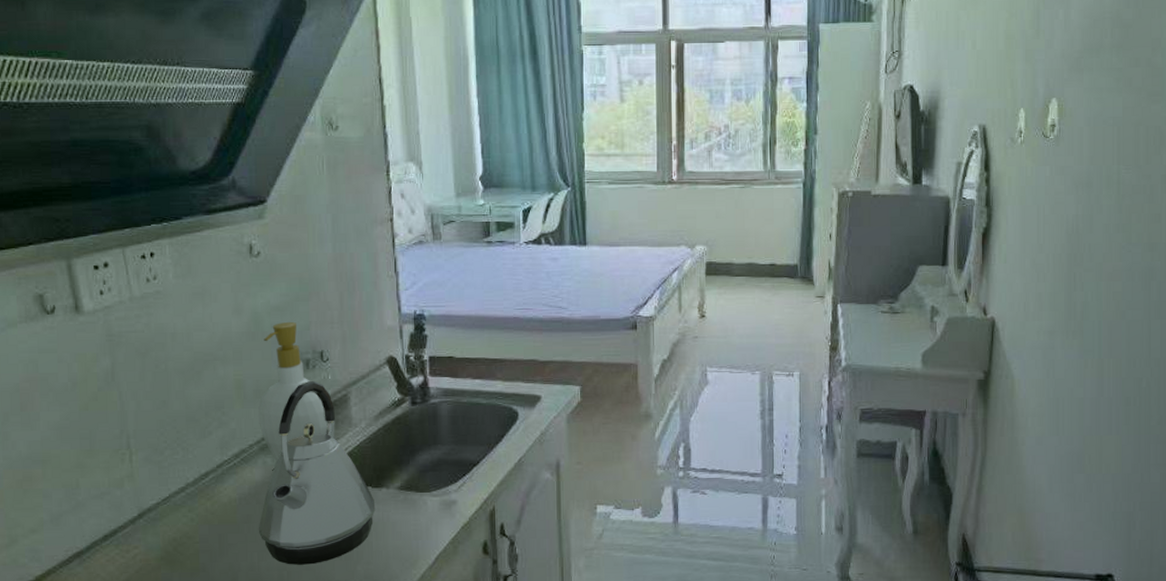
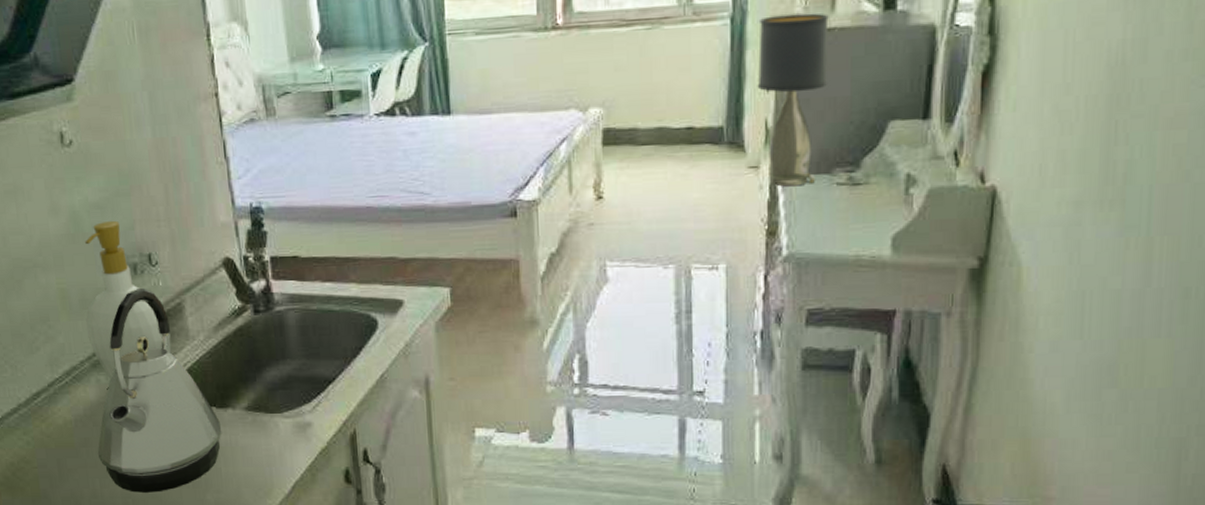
table lamp: none [822,183,874,313] -> present [757,13,829,187]

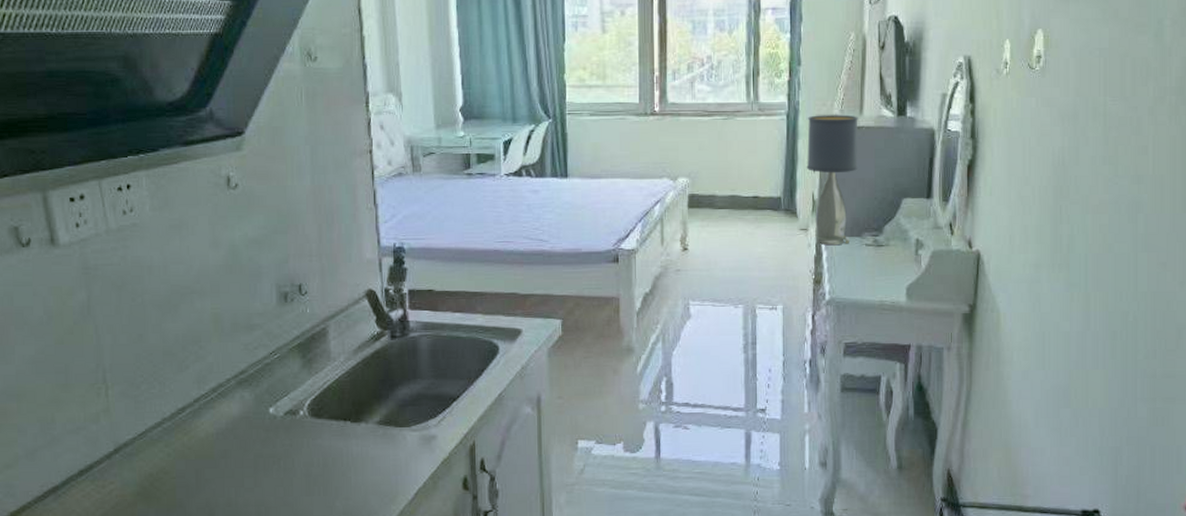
soap bottle: present [85,220,172,379] -> none [236,254,314,396]
kettle: present [98,287,222,493] -> none [236,314,355,501]

